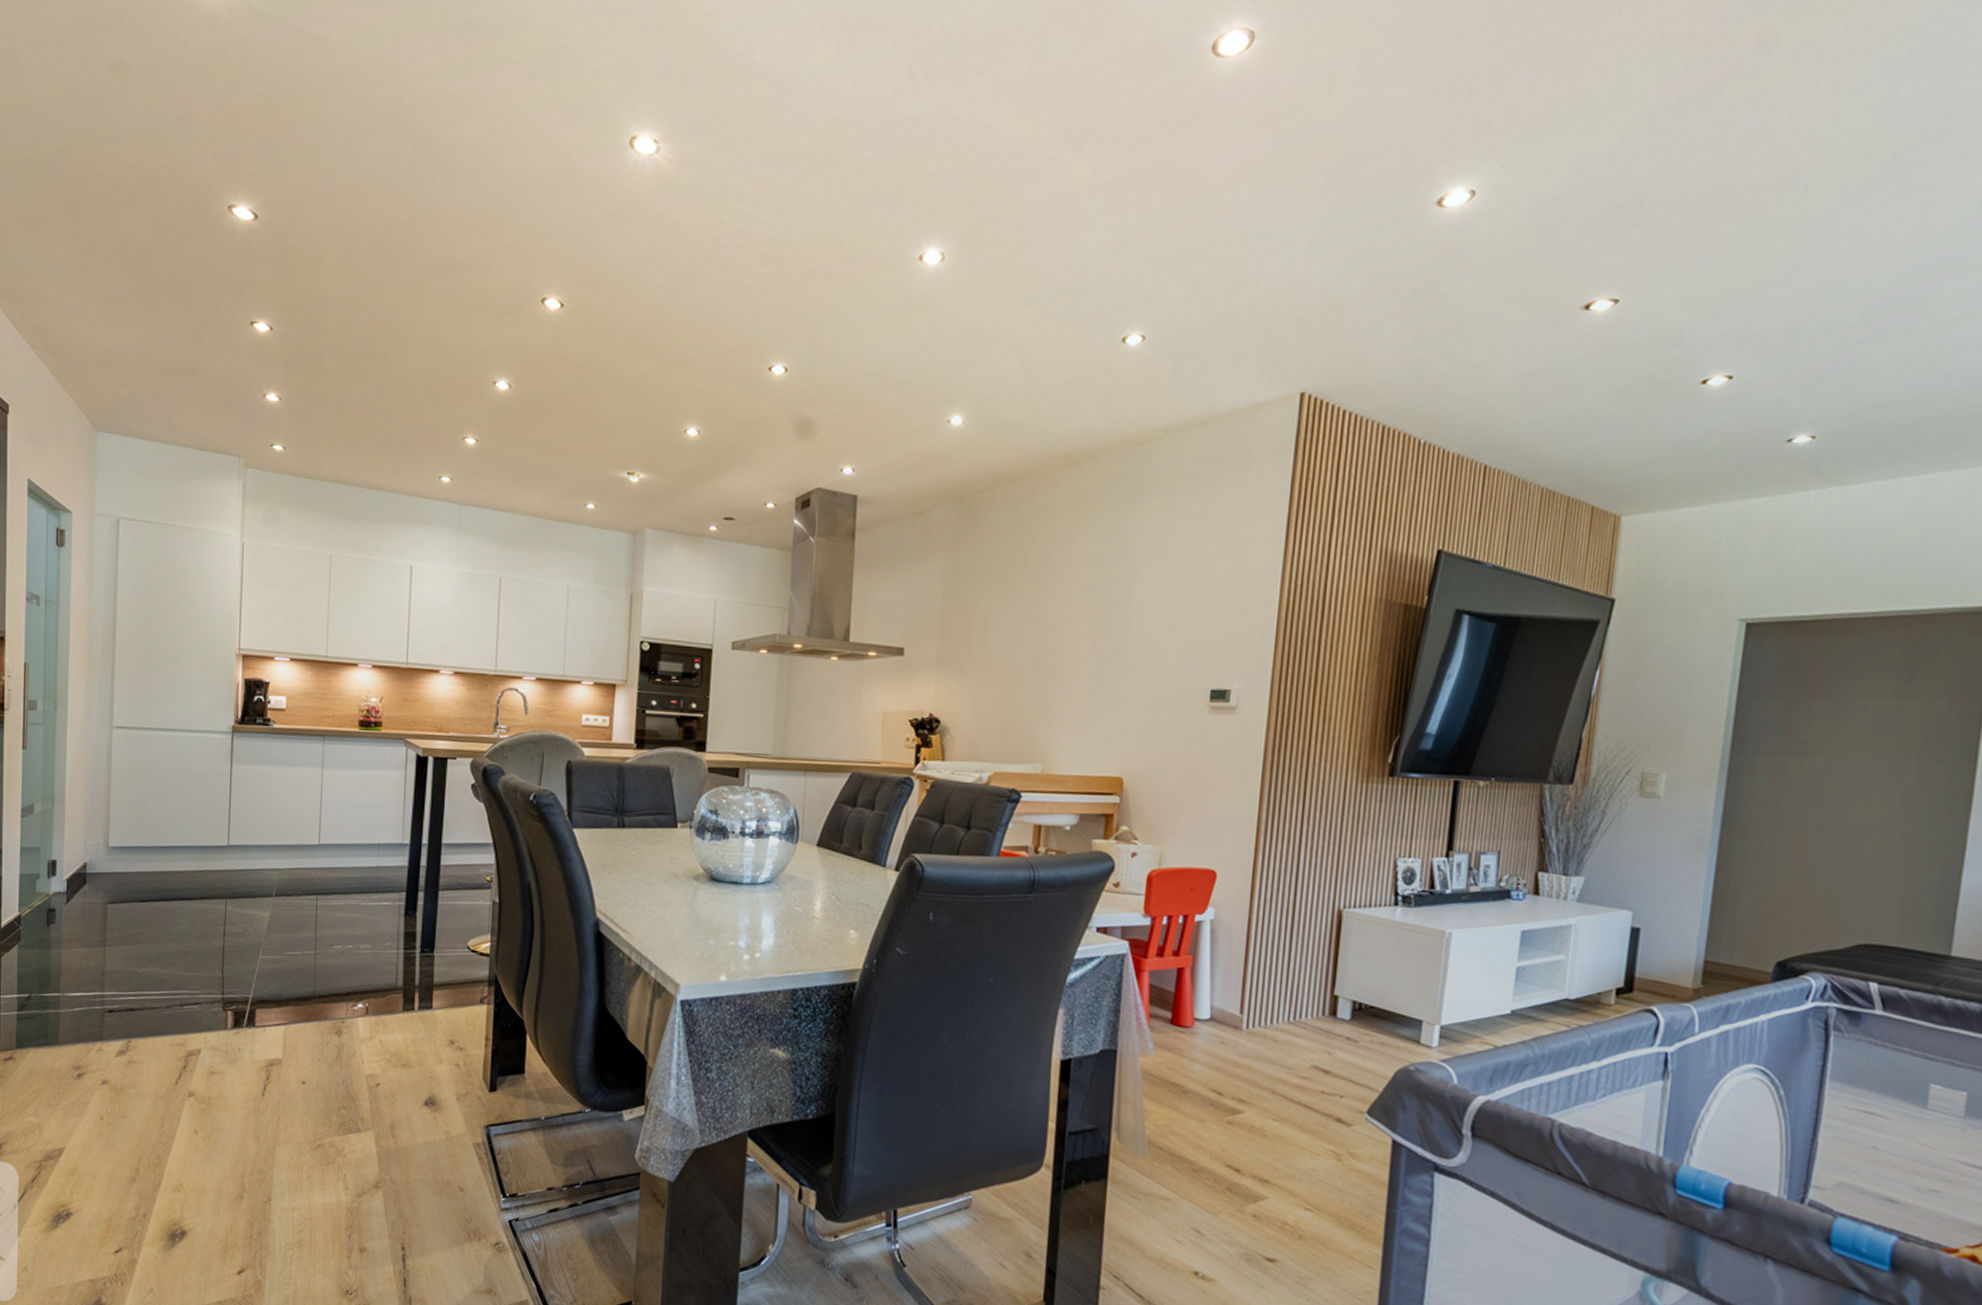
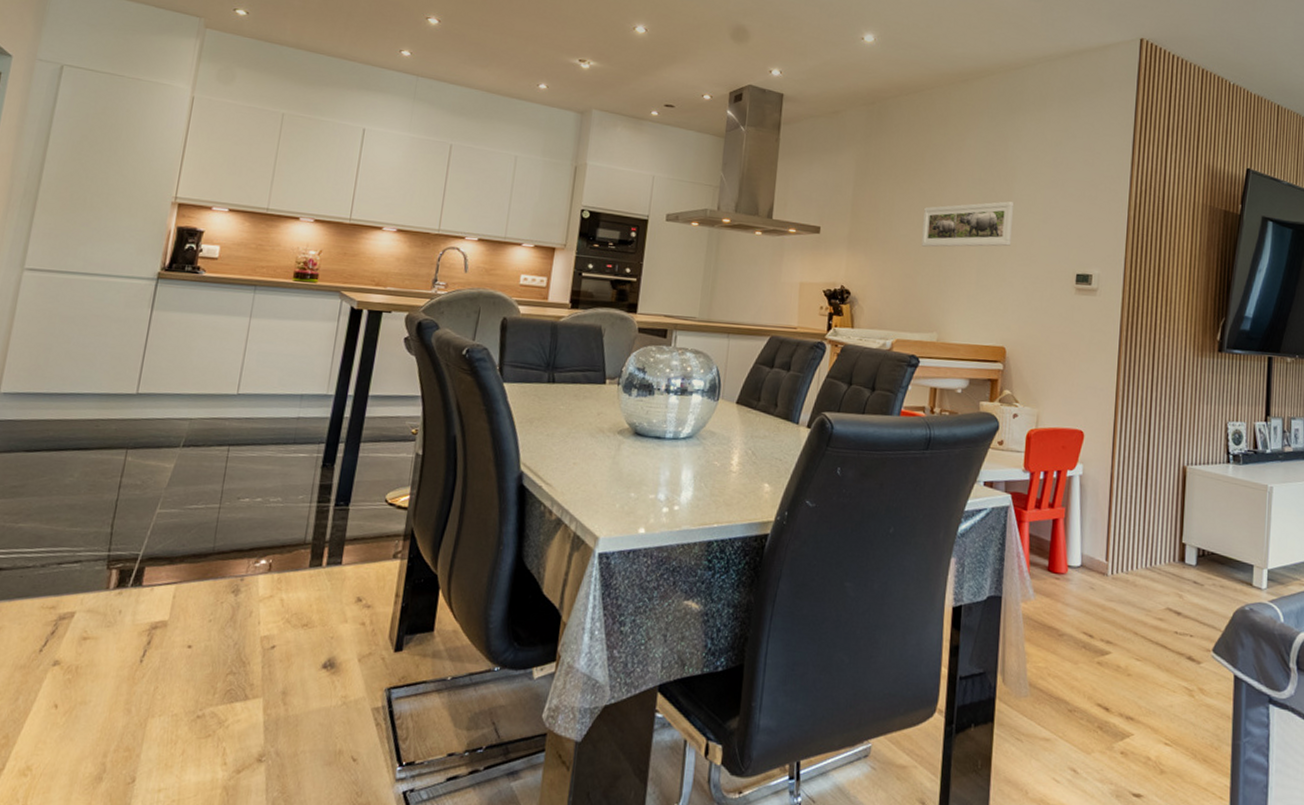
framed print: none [1022,607,1135,666] -> present [921,201,1015,247]

